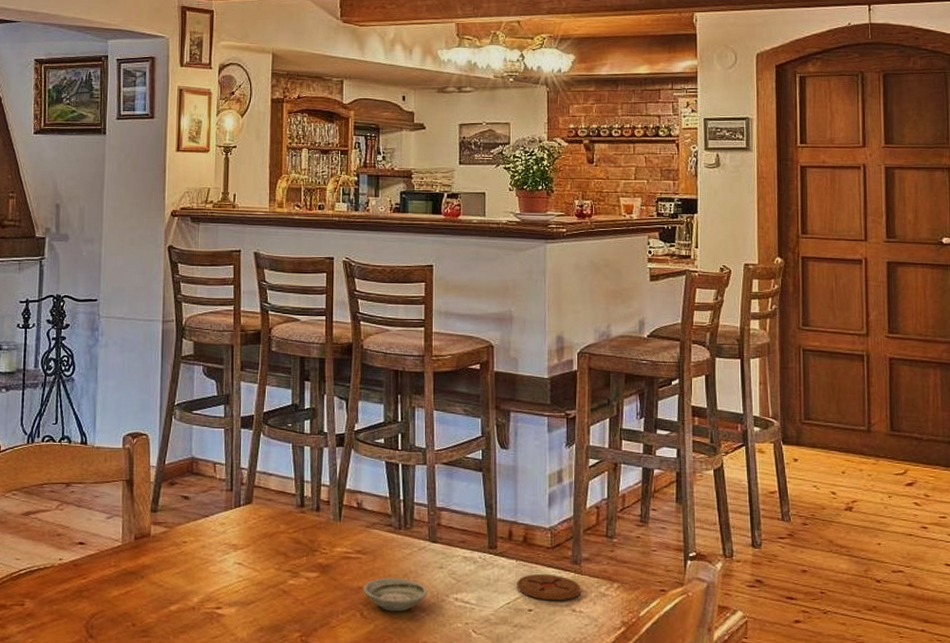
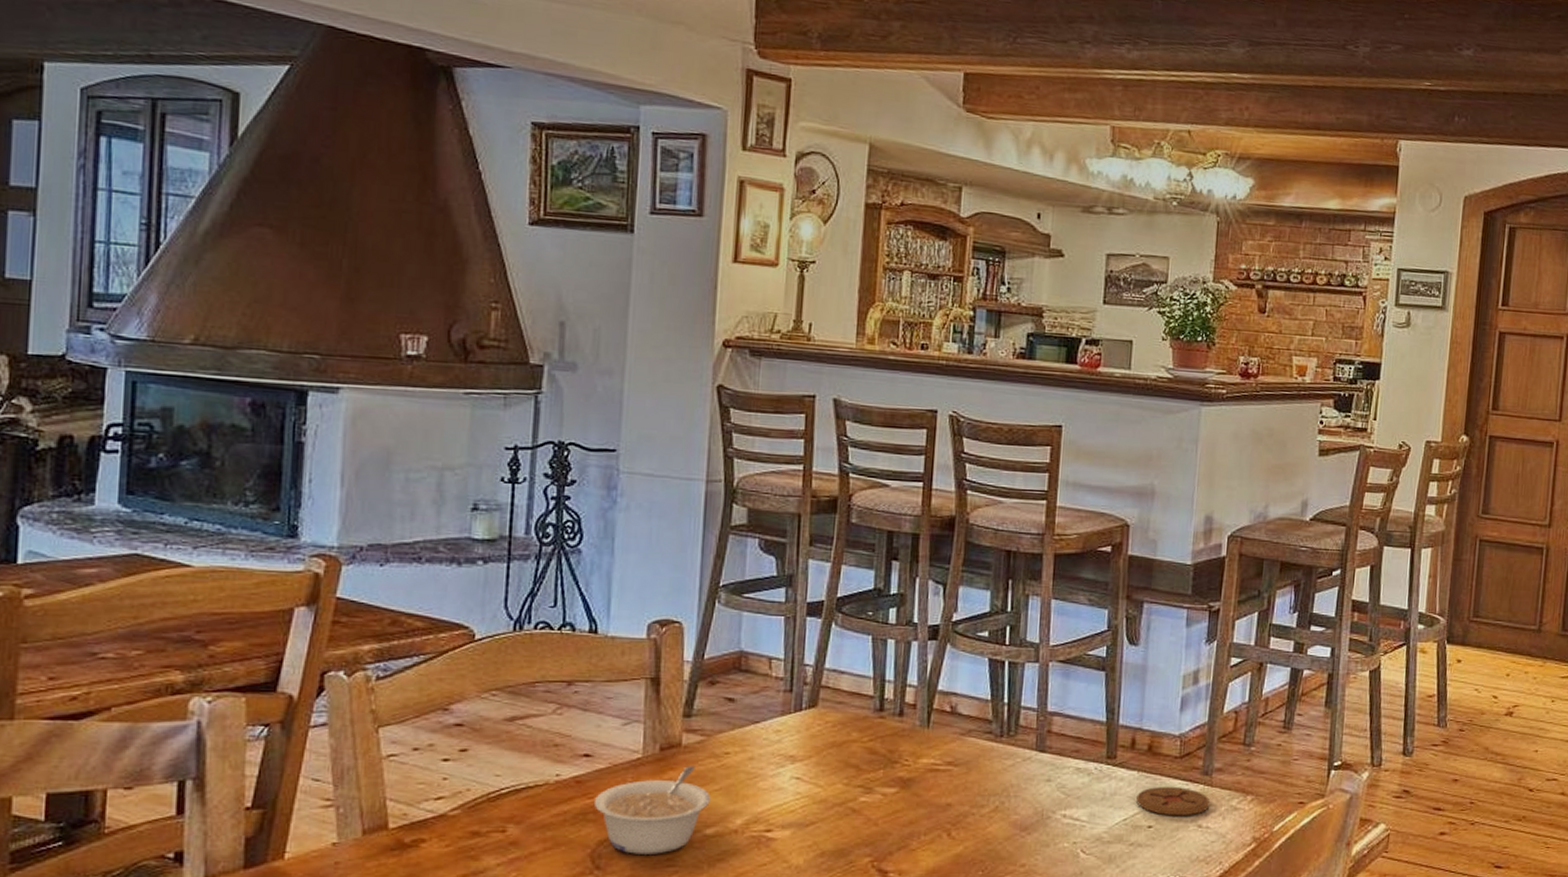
legume: none [87,552,173,626] -> present [593,766,711,854]
saucer: present [362,578,428,612] -> none [951,793,1031,831]

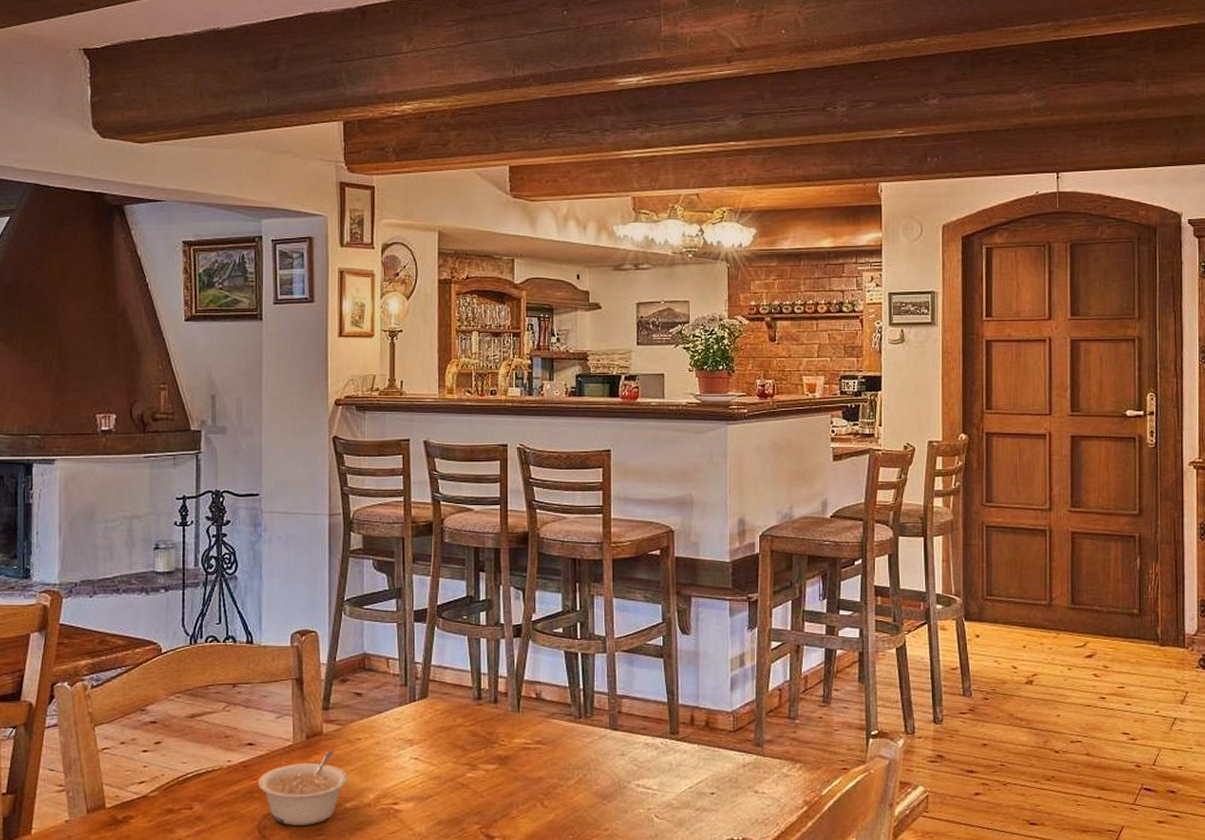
coaster: present [1136,786,1211,816] -> none [699,757,764,784]

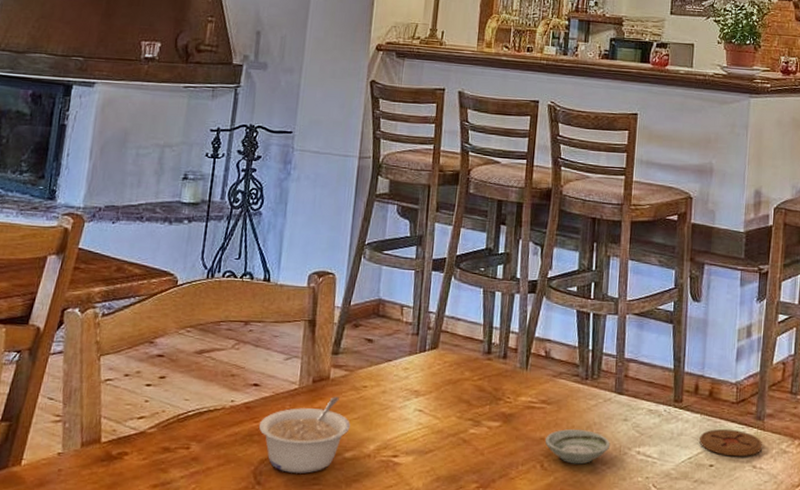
saucer: none [543,767,609,800] -> present [544,429,611,465]
coaster: none [699,757,764,784] -> present [699,428,763,457]

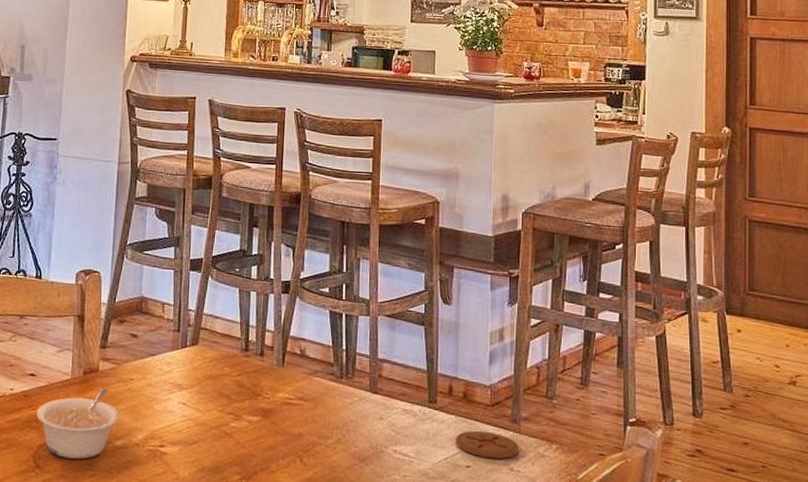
saucer: present [544,429,611,465] -> none [303,426,367,461]

